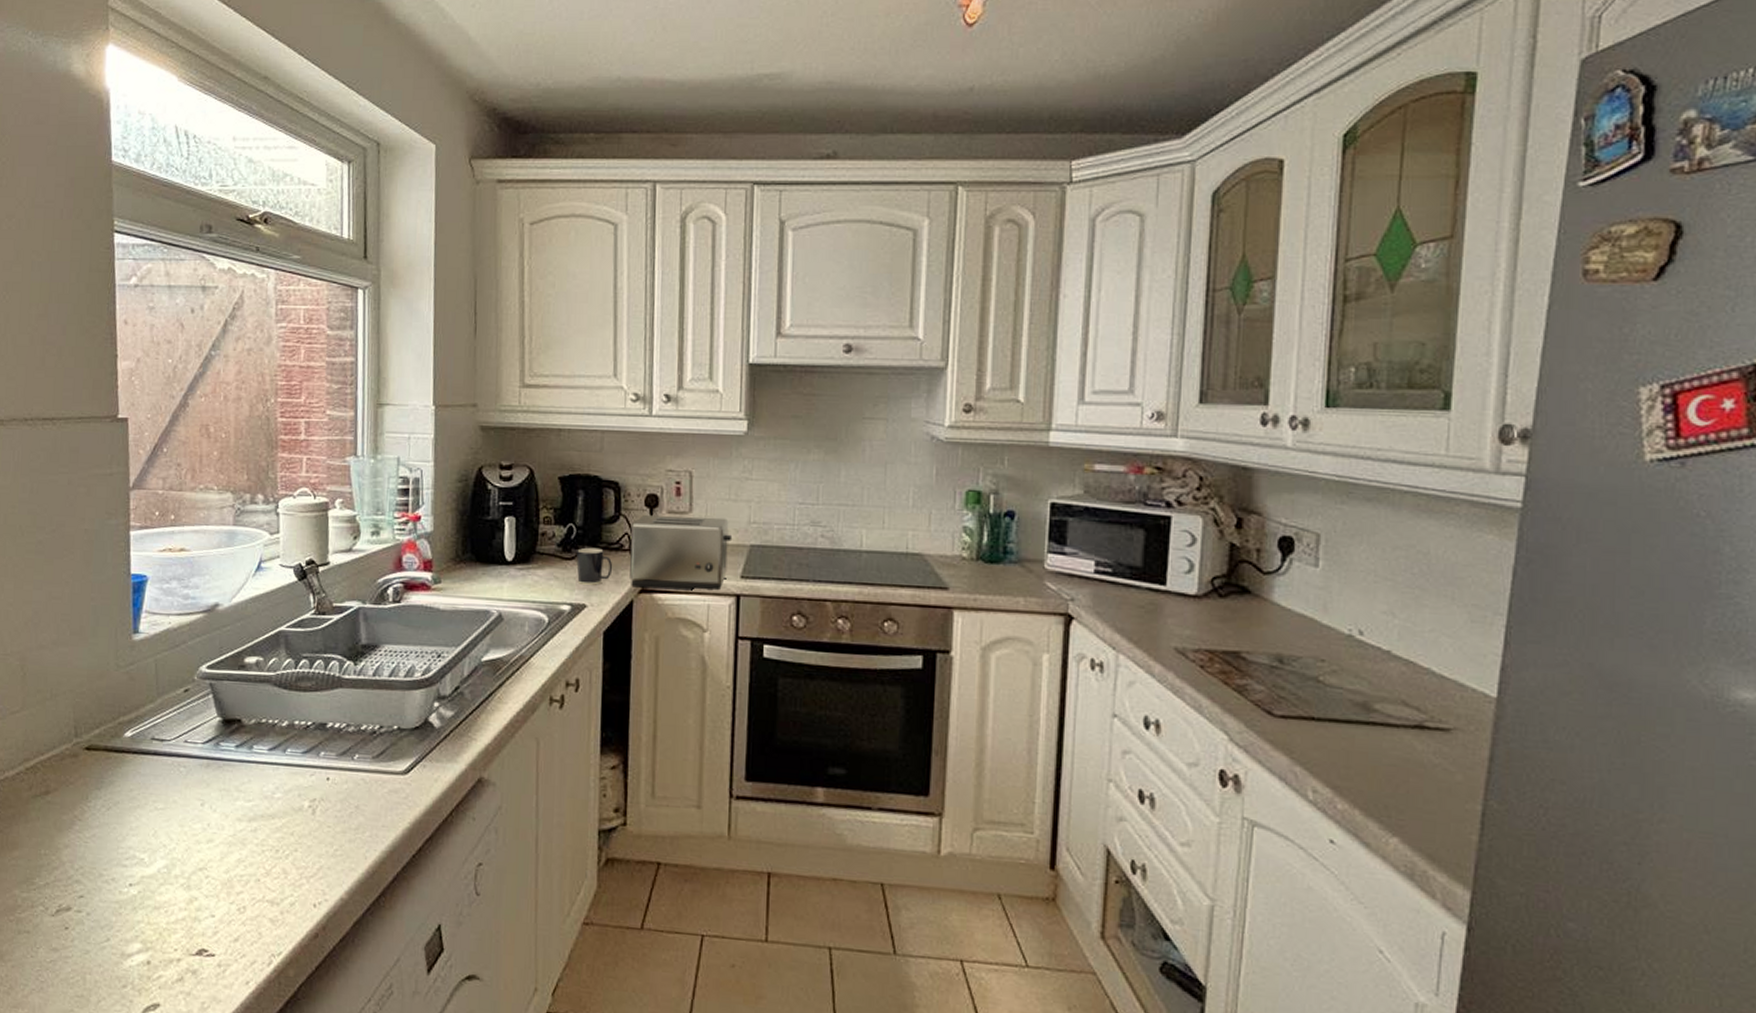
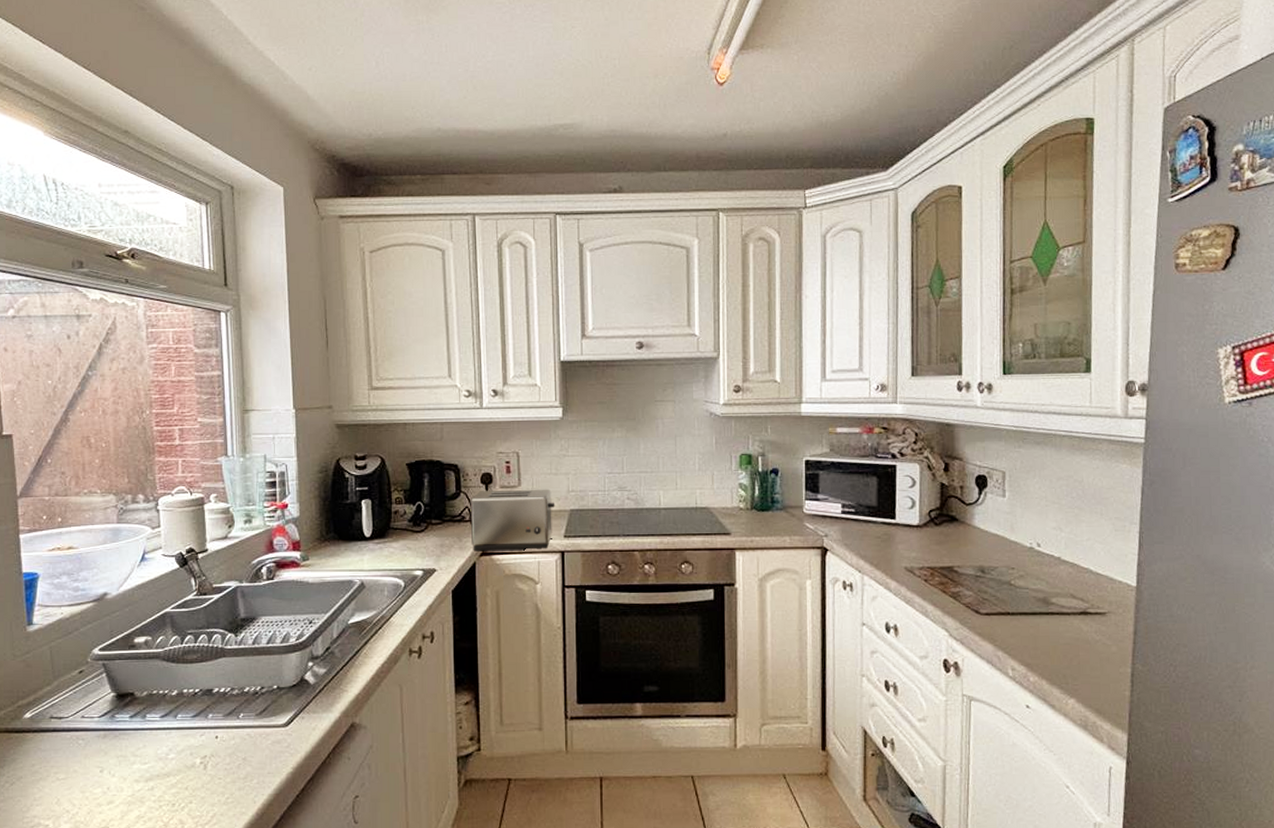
mug: present [575,547,613,586] -> none [424,521,457,553]

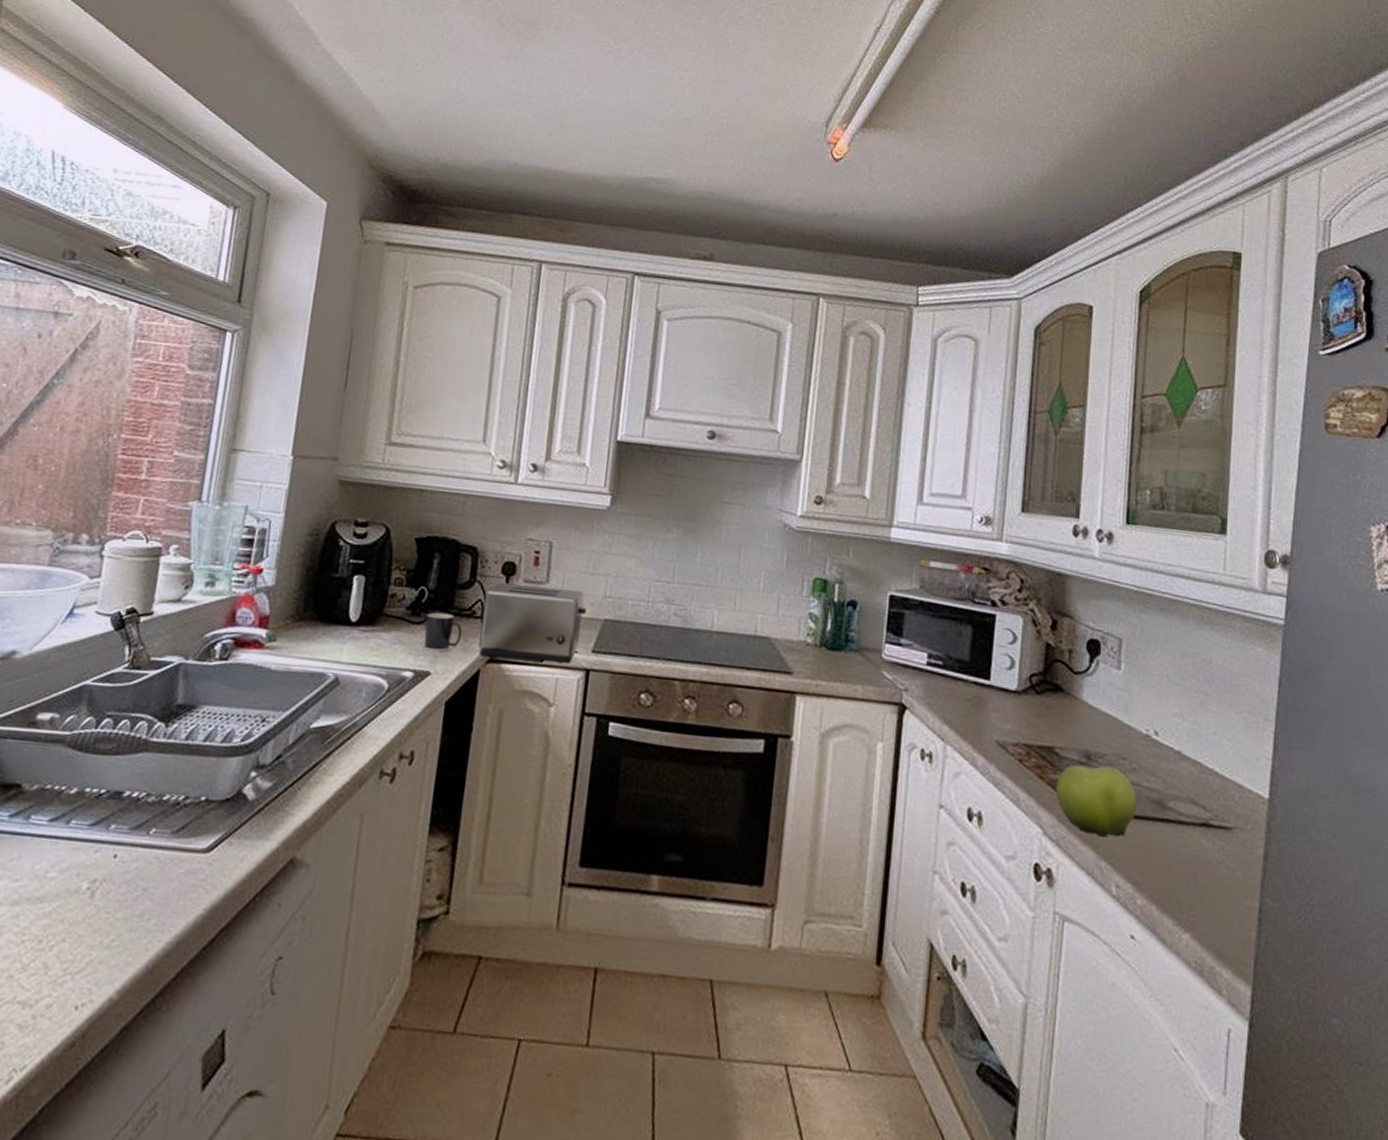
mug: none [424,521,457,553] -> present [423,612,463,653]
fruit: none [957,572,1026,633] -> present [1055,758,1137,837]

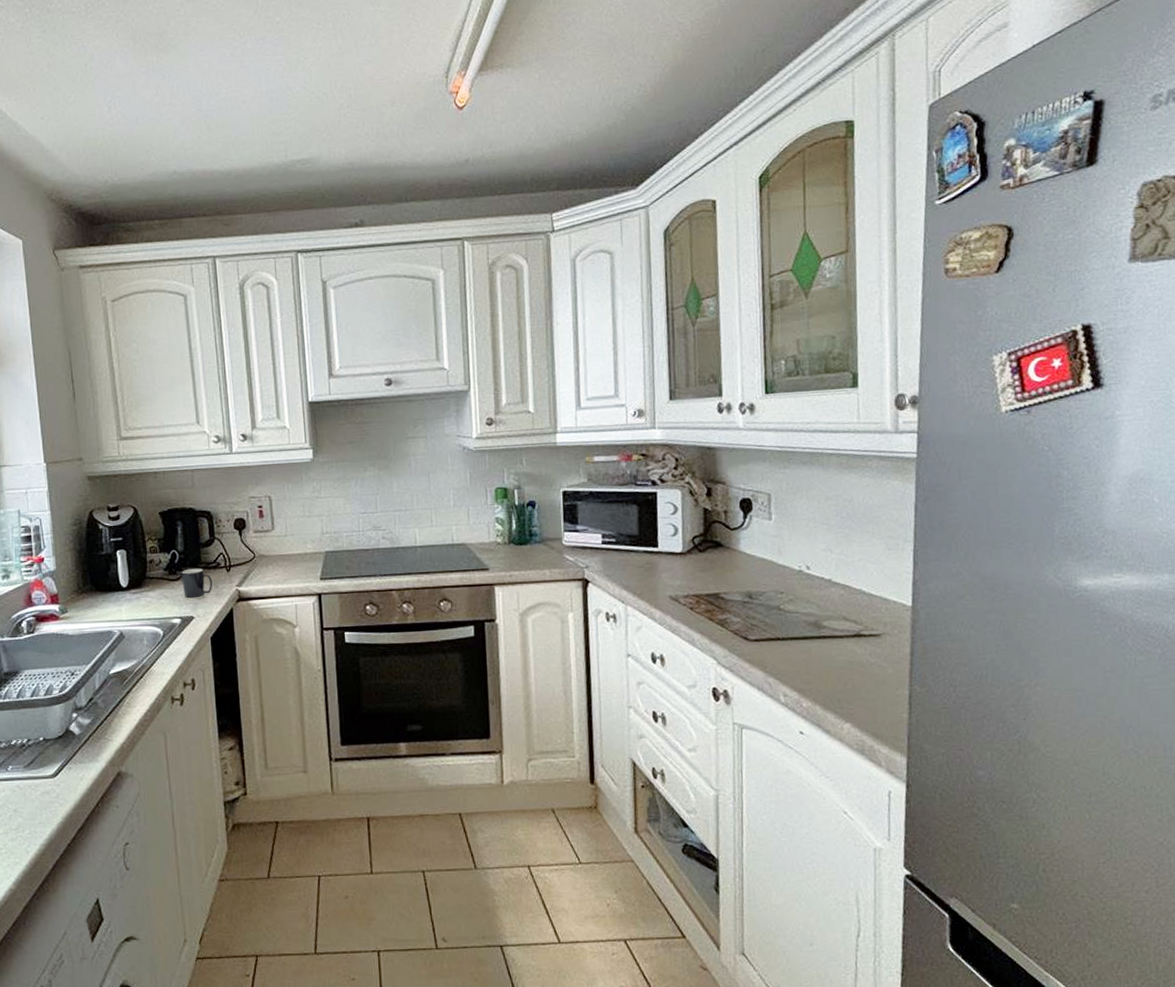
toaster: present [478,583,587,665] -> none [224,531,310,597]
fruit: present [1055,758,1137,837] -> none [724,597,796,659]

